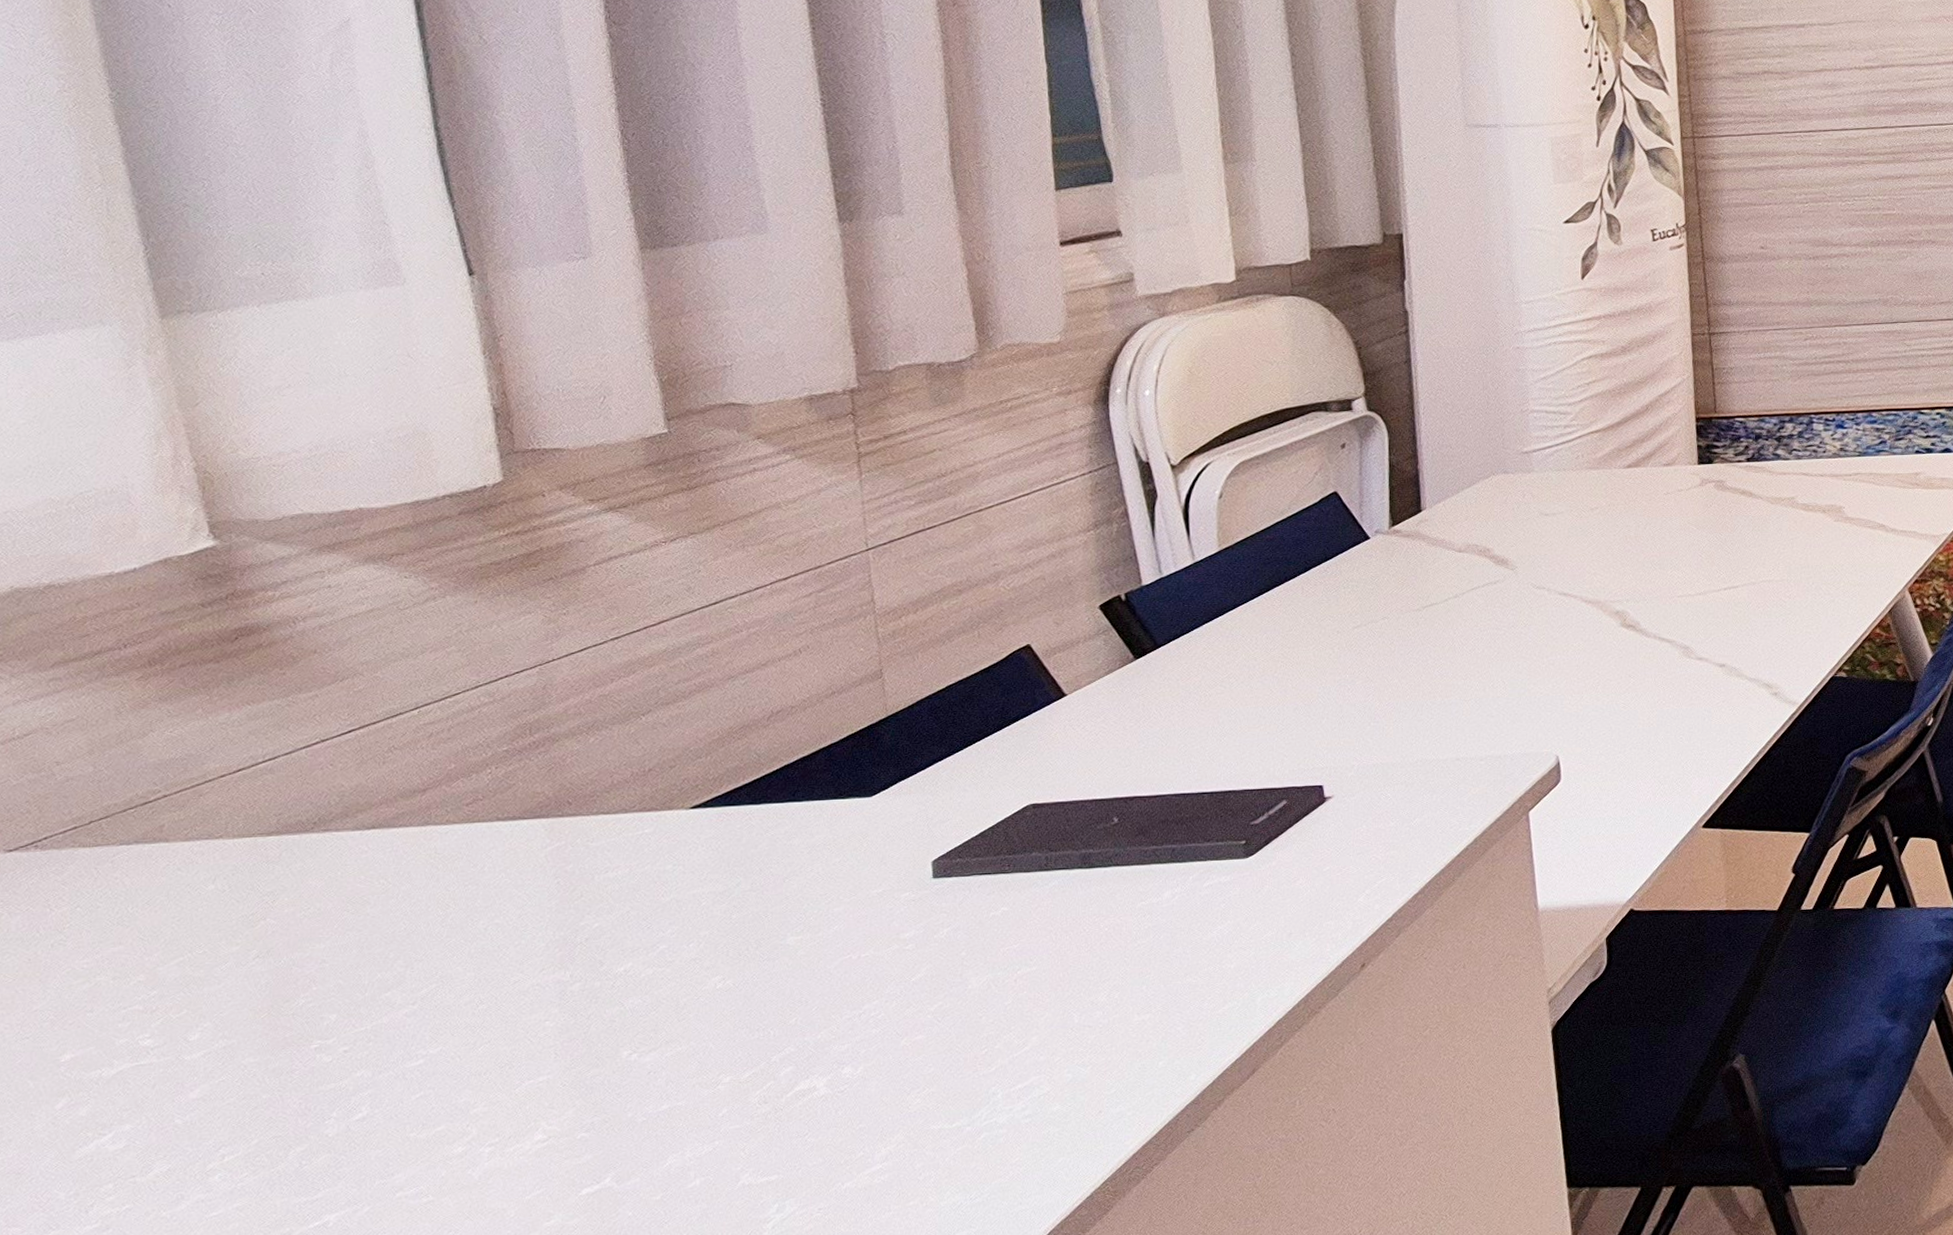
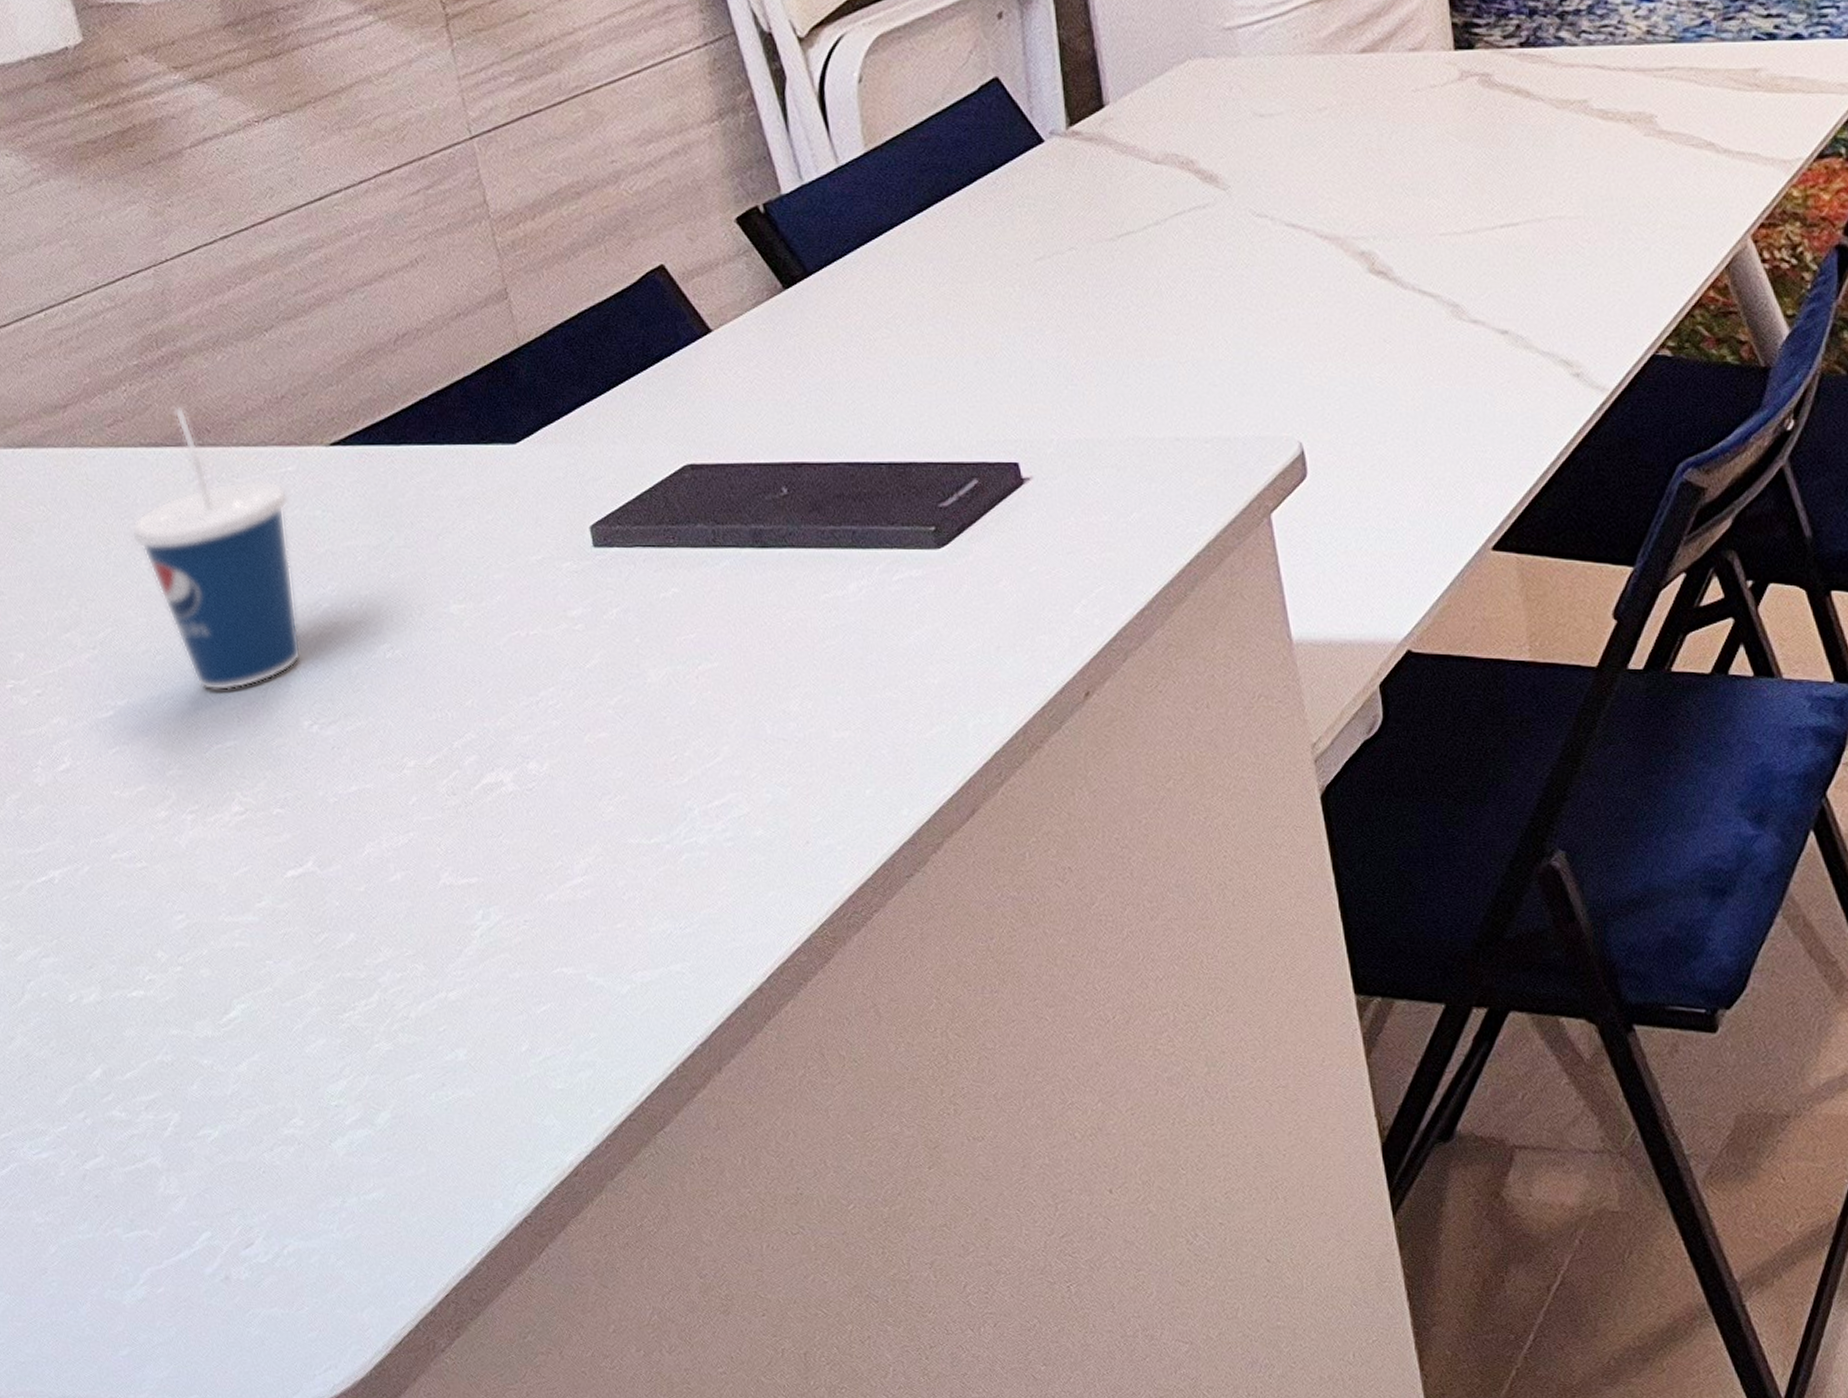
cup: none [473,784,641,1032] -> present [131,406,302,691]

